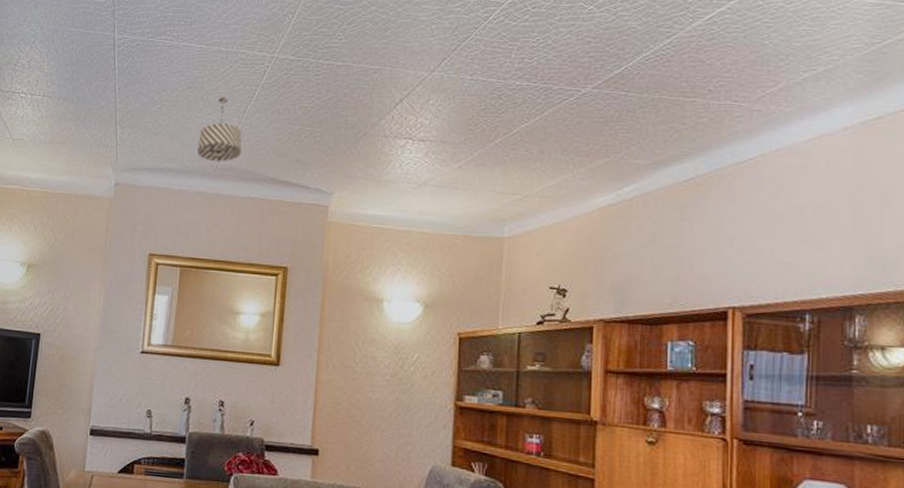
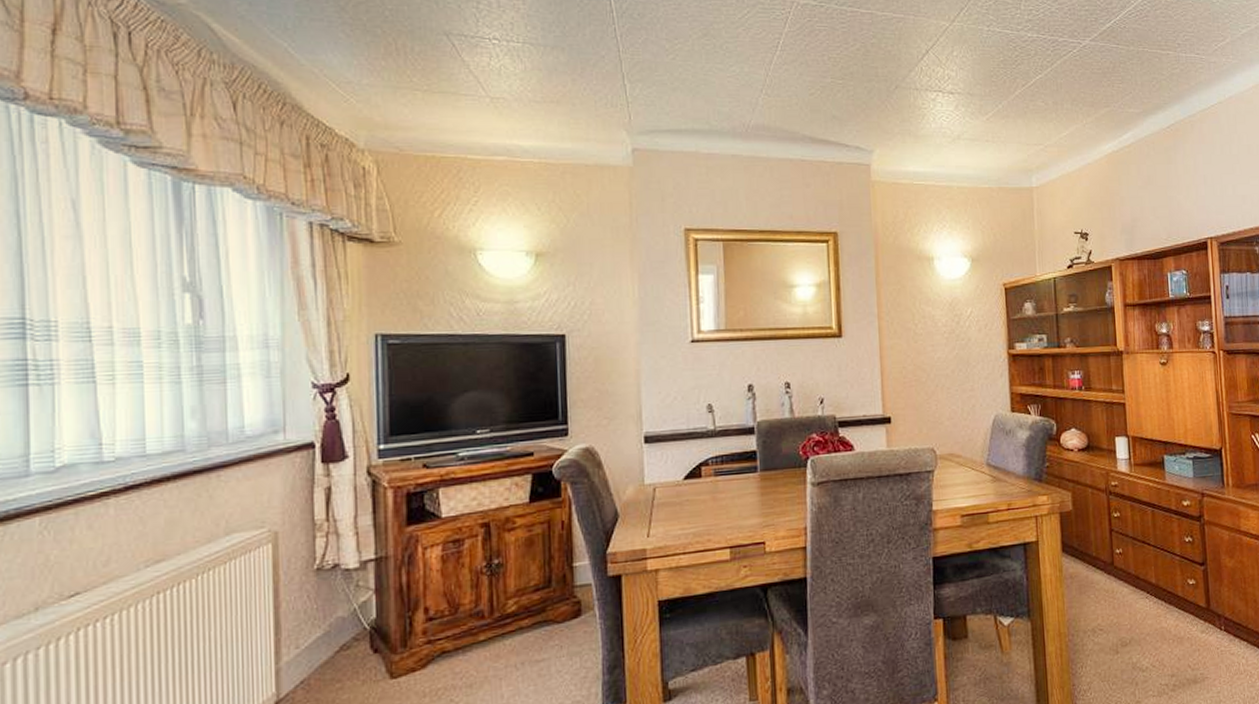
pendant light: present [197,97,242,162] -> none [723,46,774,120]

